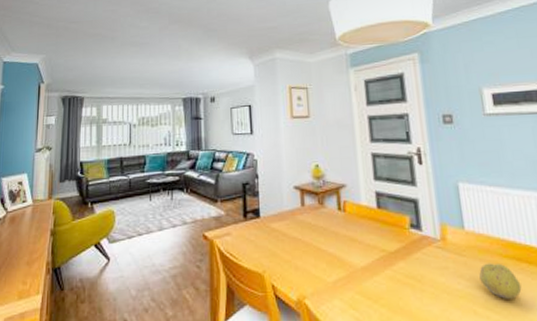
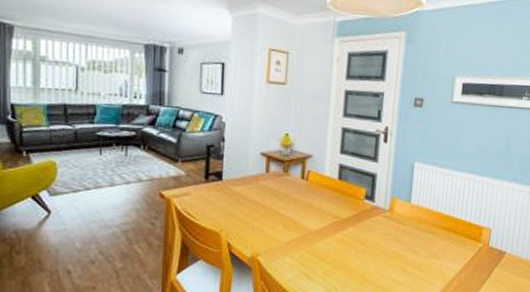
fruit: present [479,263,522,299] -> none [414,231,445,260]

